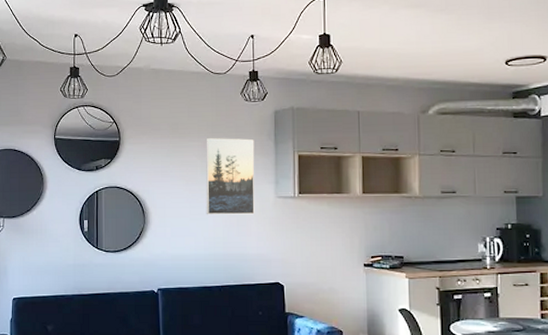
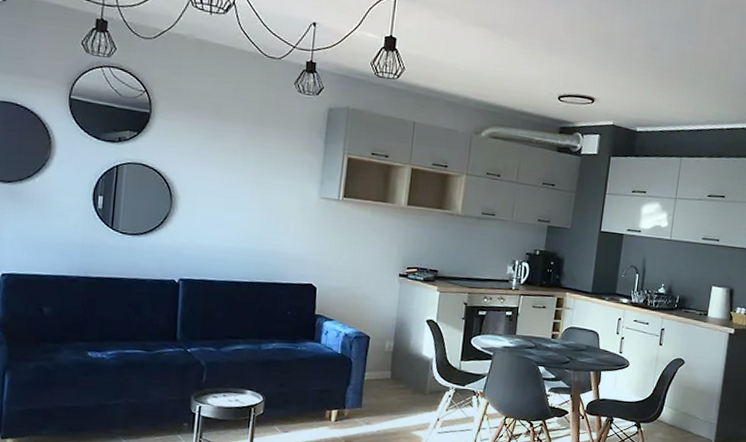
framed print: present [205,137,255,215] -> none [242,125,304,213]

